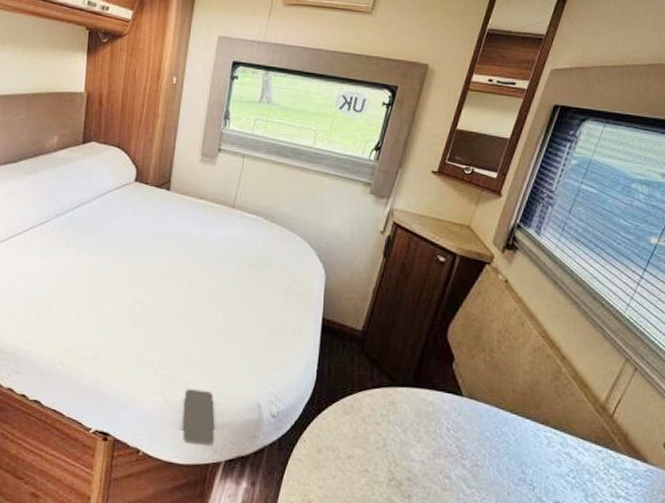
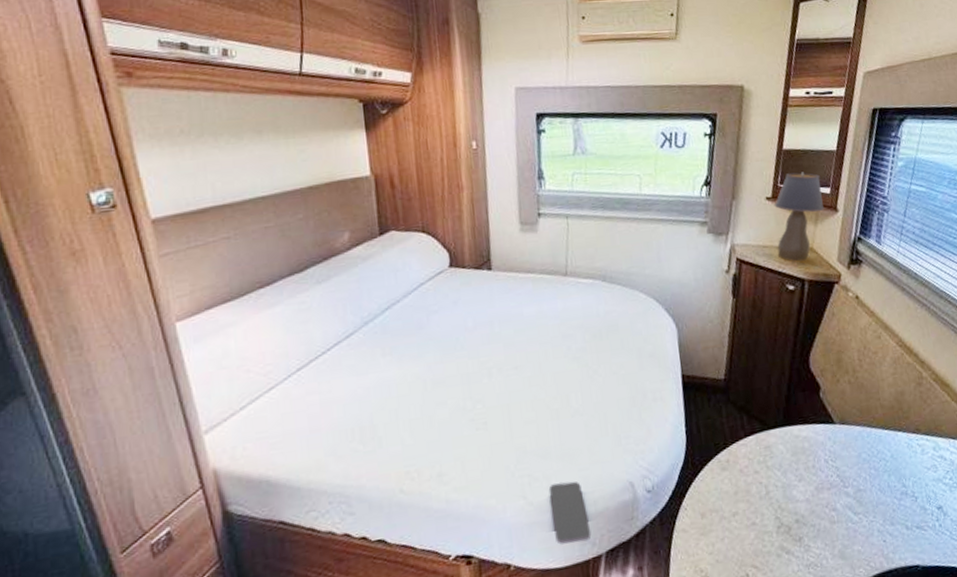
table lamp: none [435,152,489,237] -> present [774,172,825,262]

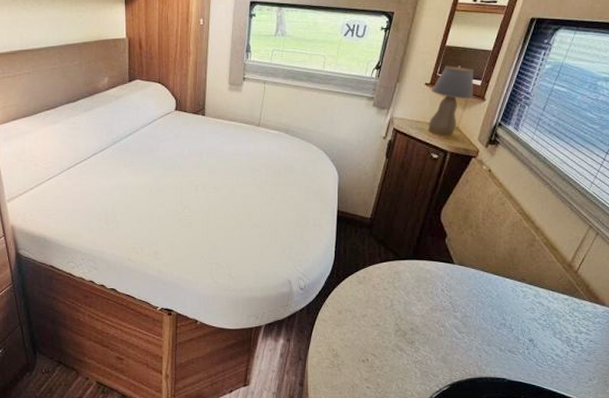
smartphone: present [548,481,592,545] -> none [229,271,256,315]

